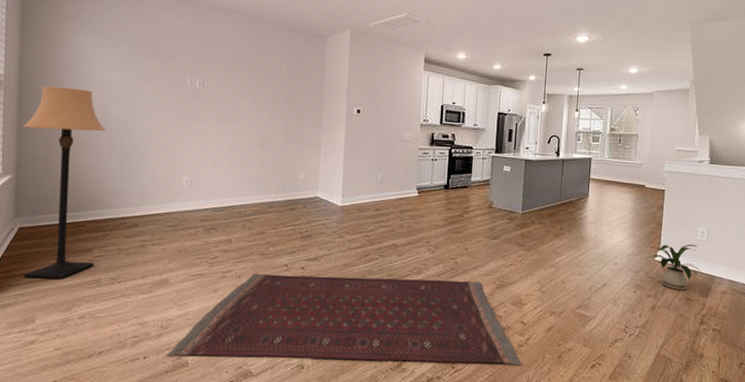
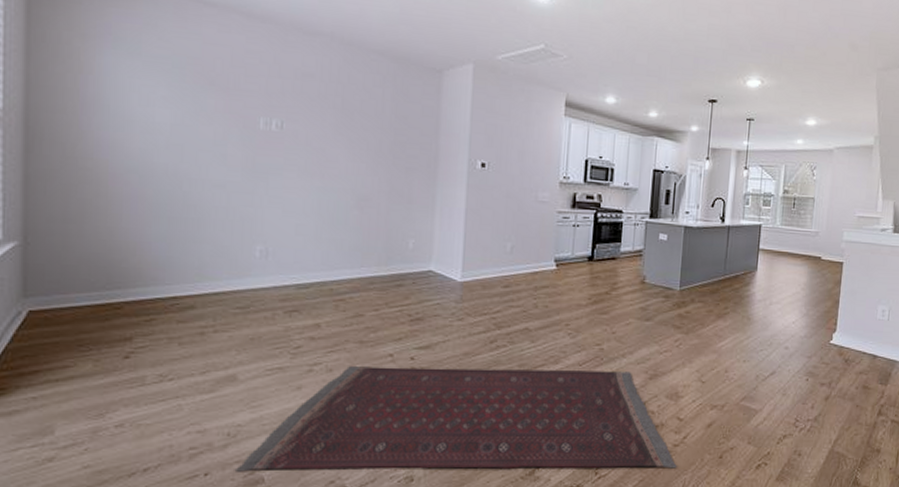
lamp: present [23,86,106,280] -> none [31,124,150,378]
house plant: present [645,244,704,290] -> none [819,324,883,377]

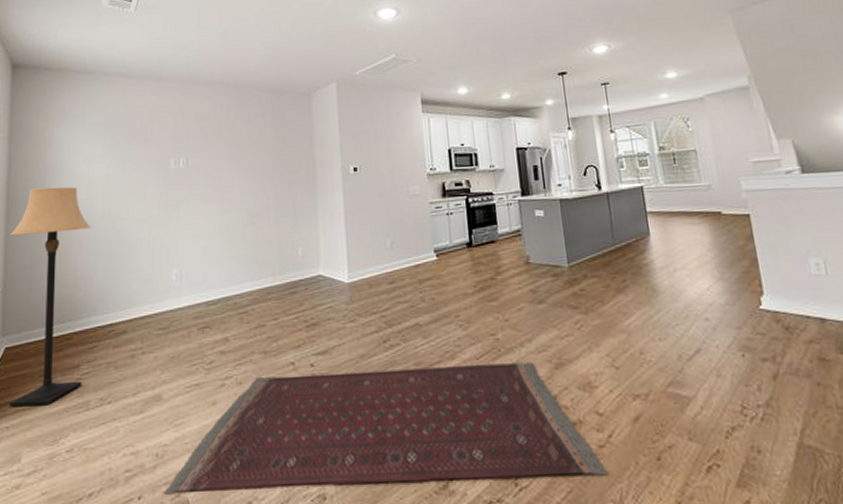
lamp: none [31,124,150,378] -> present [9,186,91,408]

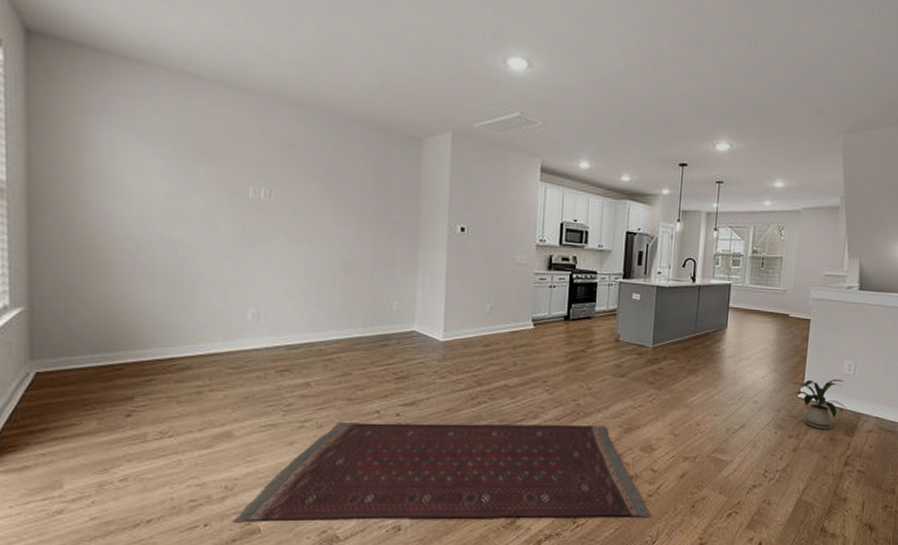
lamp: present [9,186,91,408] -> none [35,195,146,435]
house plant: none [746,281,835,348] -> present [788,378,849,430]

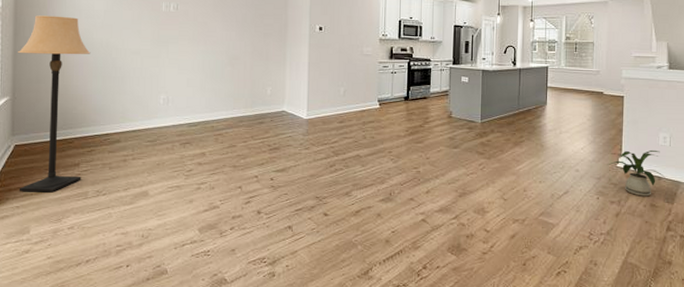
lamp: none [35,195,146,435] -> present [18,15,91,193]
area rug: present [232,423,651,523] -> none [147,185,487,273]

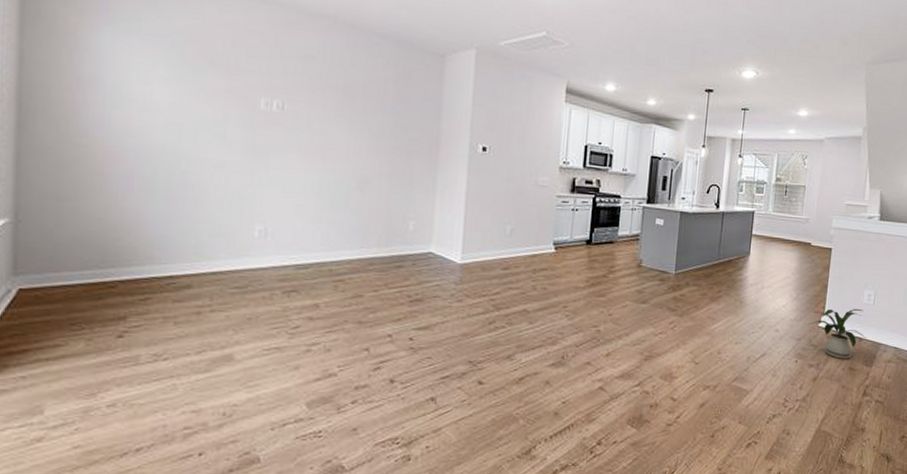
lamp: present [18,15,91,193] -> none [23,101,147,357]

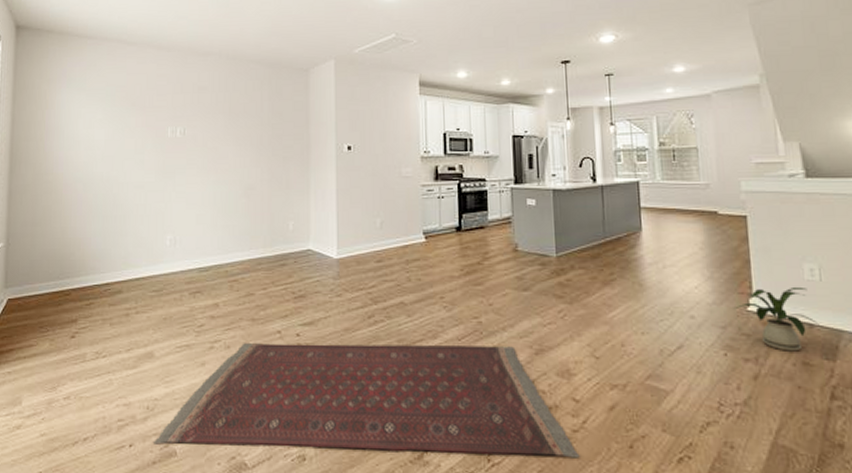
area rug: none [229,346,670,452] -> present [152,343,580,458]

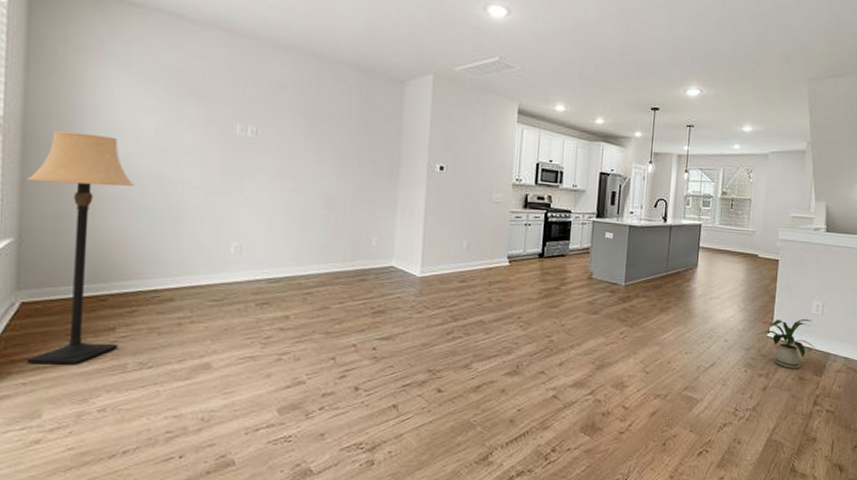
lamp: none [11,149,90,355] -> present [26,131,135,365]
area rug: present [152,343,580,458] -> none [207,356,623,455]

